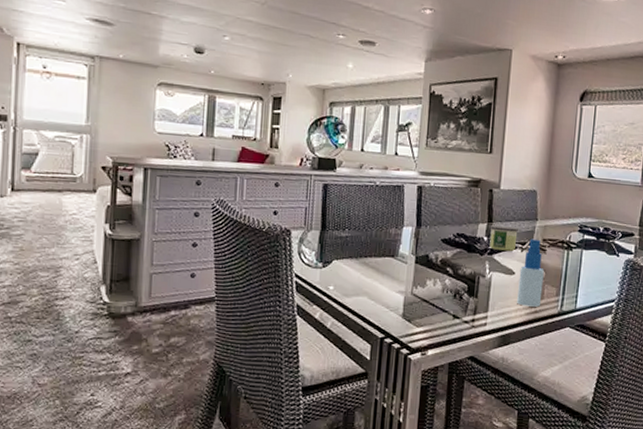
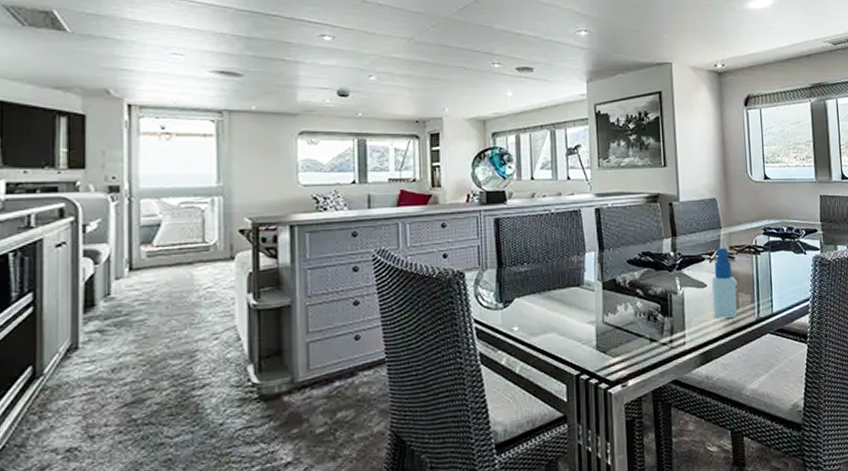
candle: present [489,225,519,251] -> none [674,238,705,264]

